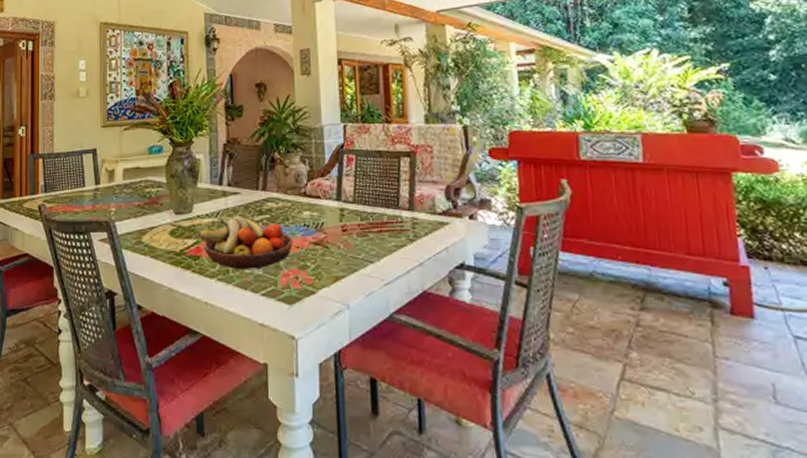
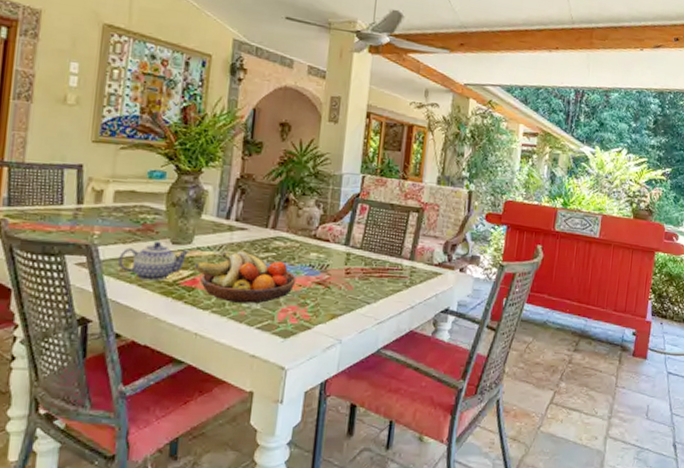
teapot: none [133,212,191,252] -> present [118,240,190,282]

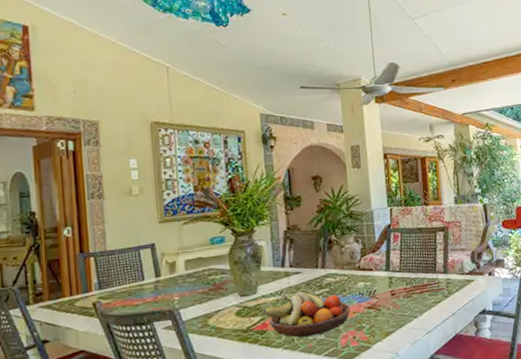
teapot: present [118,240,190,282] -> none [198,296,257,333]

